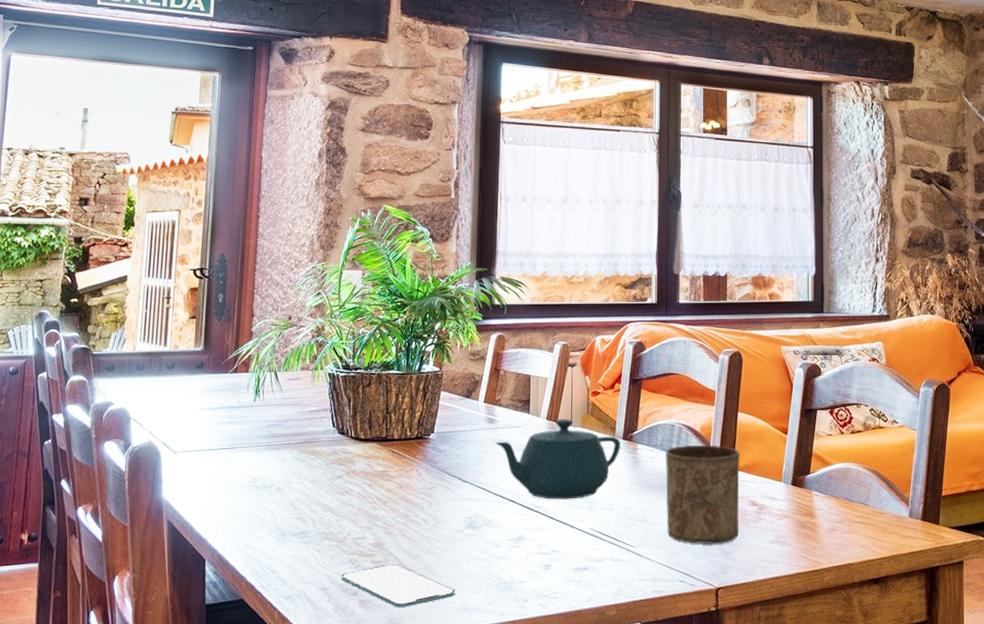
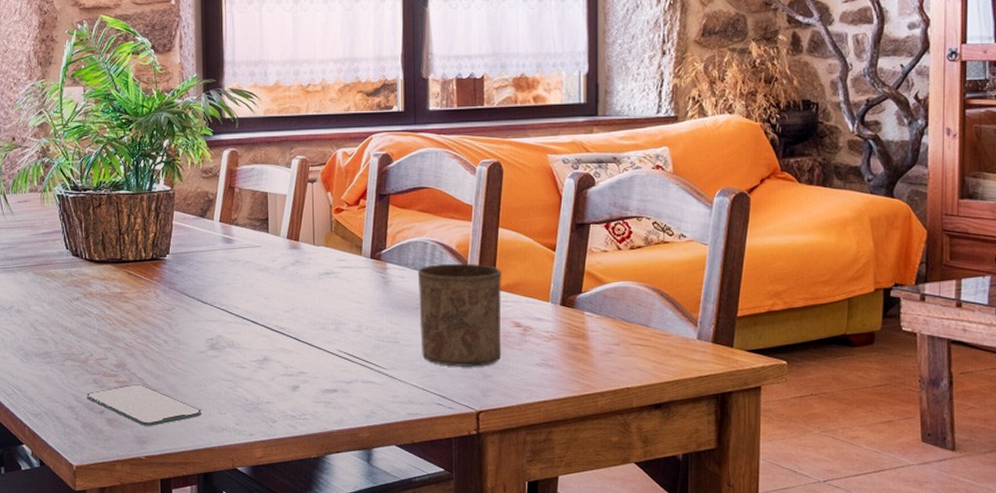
teapot: present [495,419,621,500] -> none [234,238,368,321]

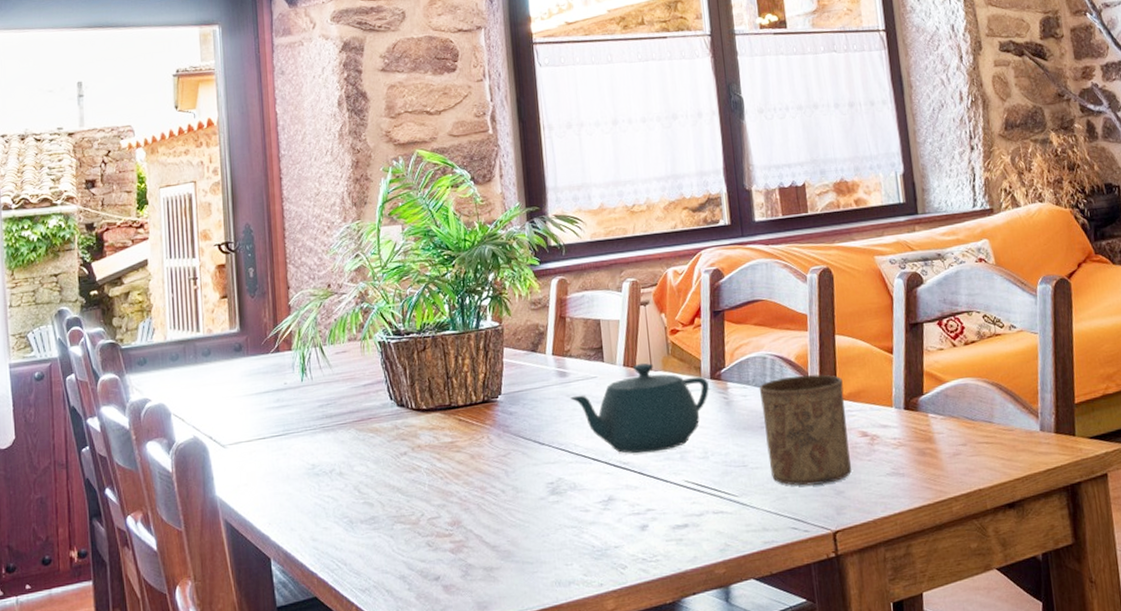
smartphone: present [86,384,203,426] -> none [419,542,547,589]
teapot: none [234,238,368,321] -> present [570,363,709,454]

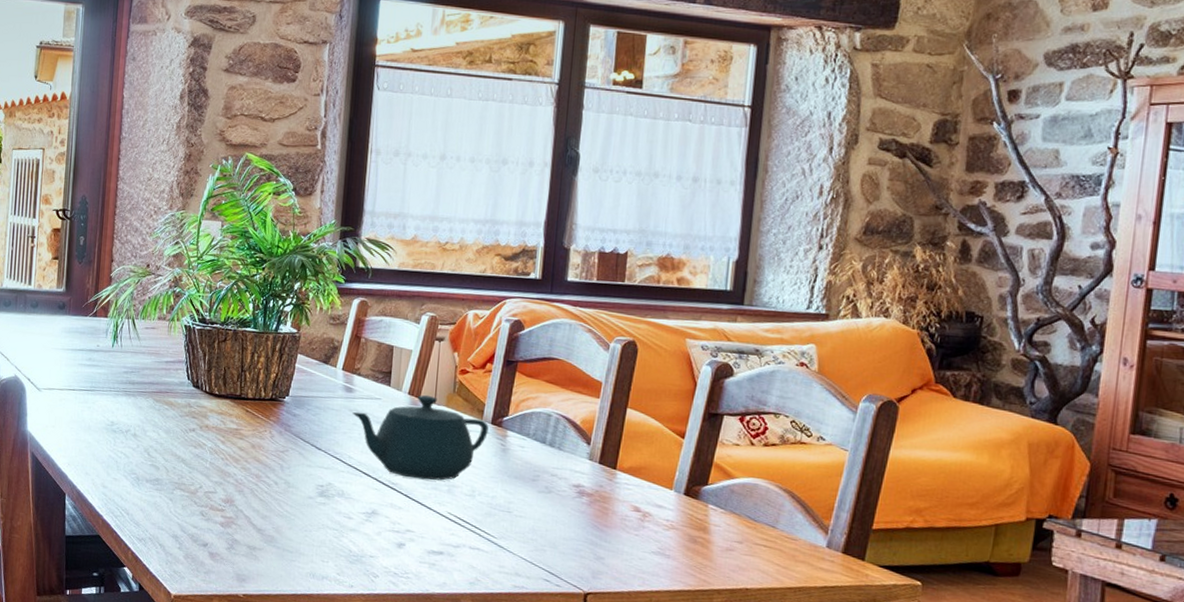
cup: present [759,374,851,486] -> none [534,438,625,547]

